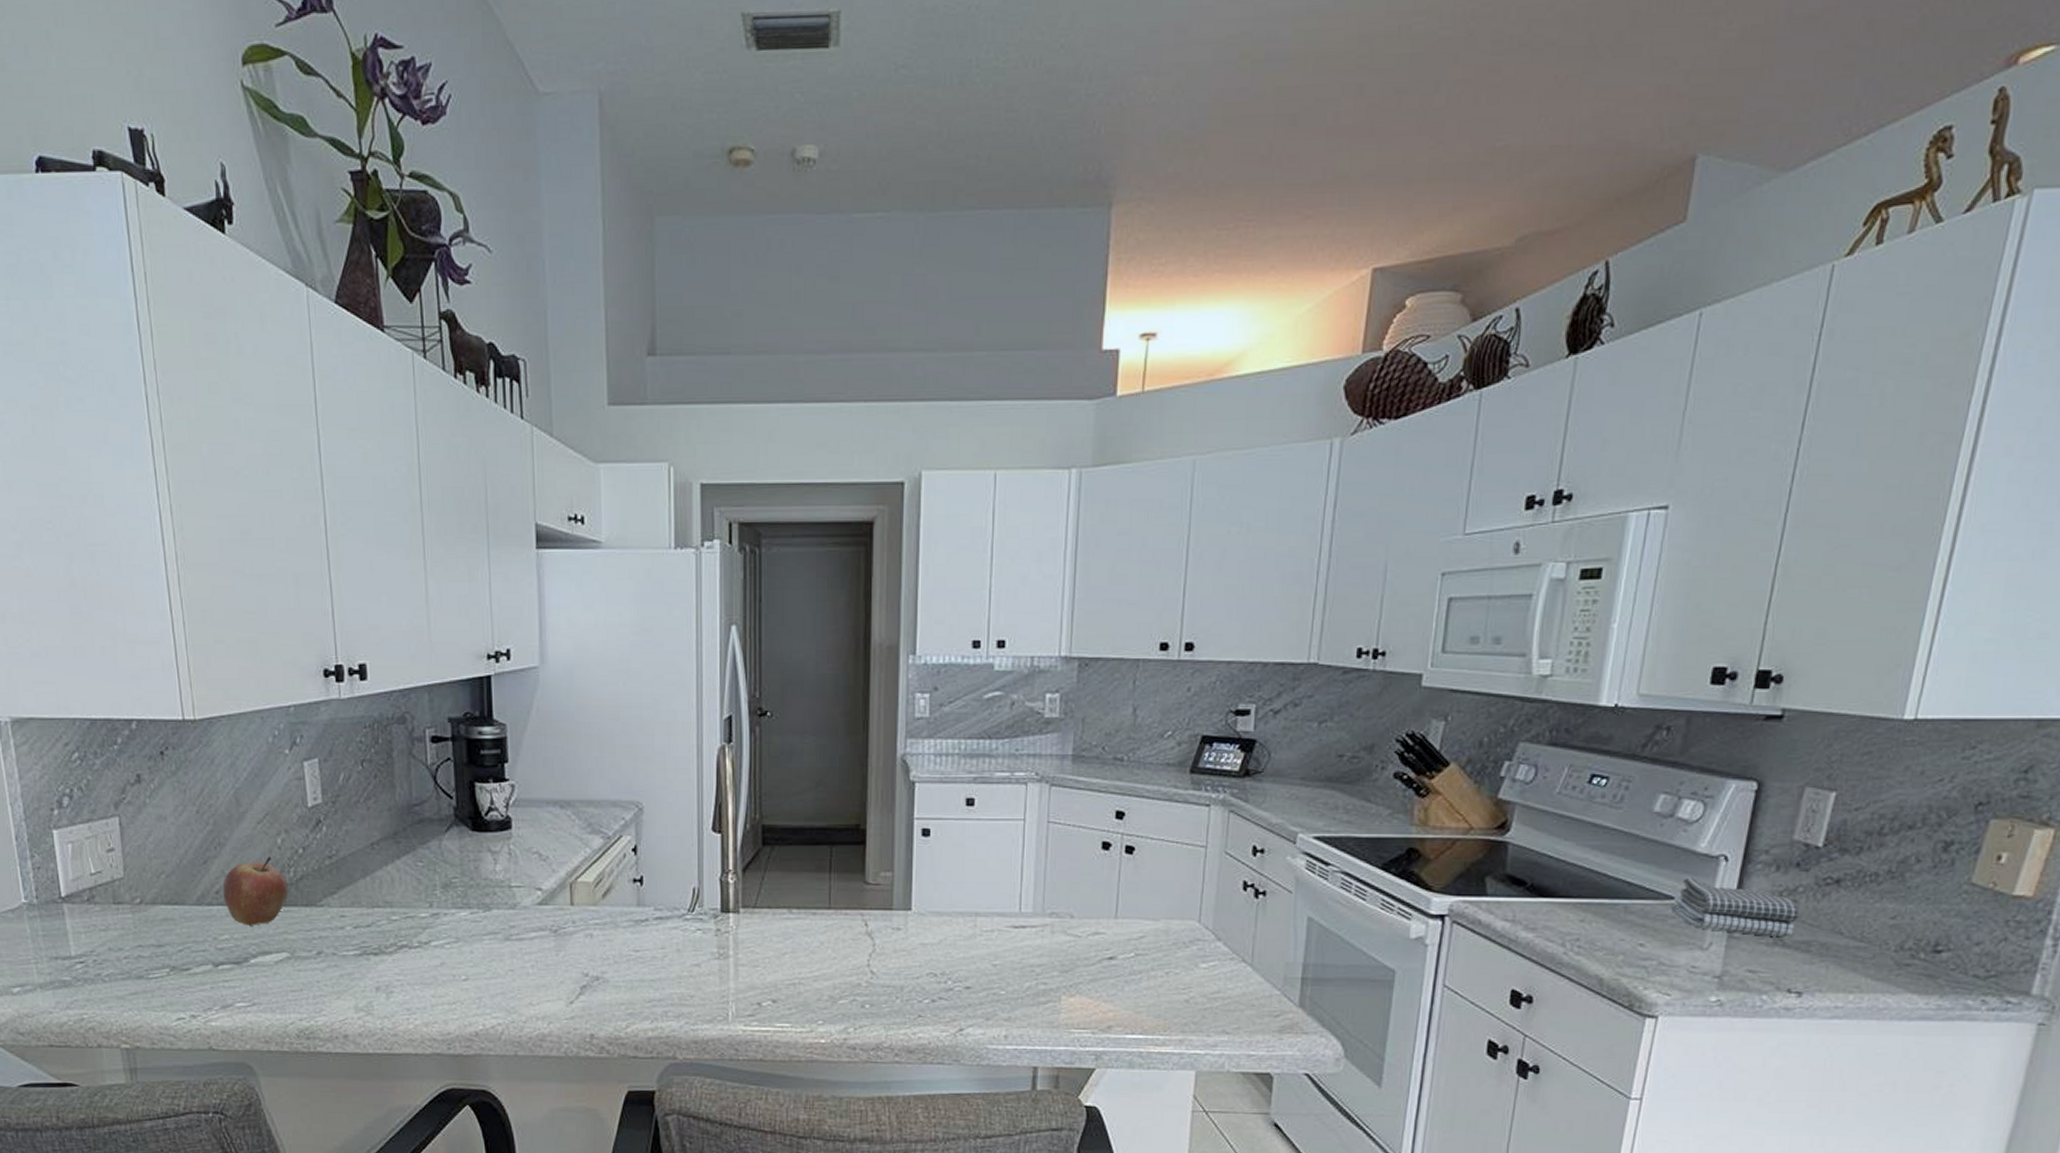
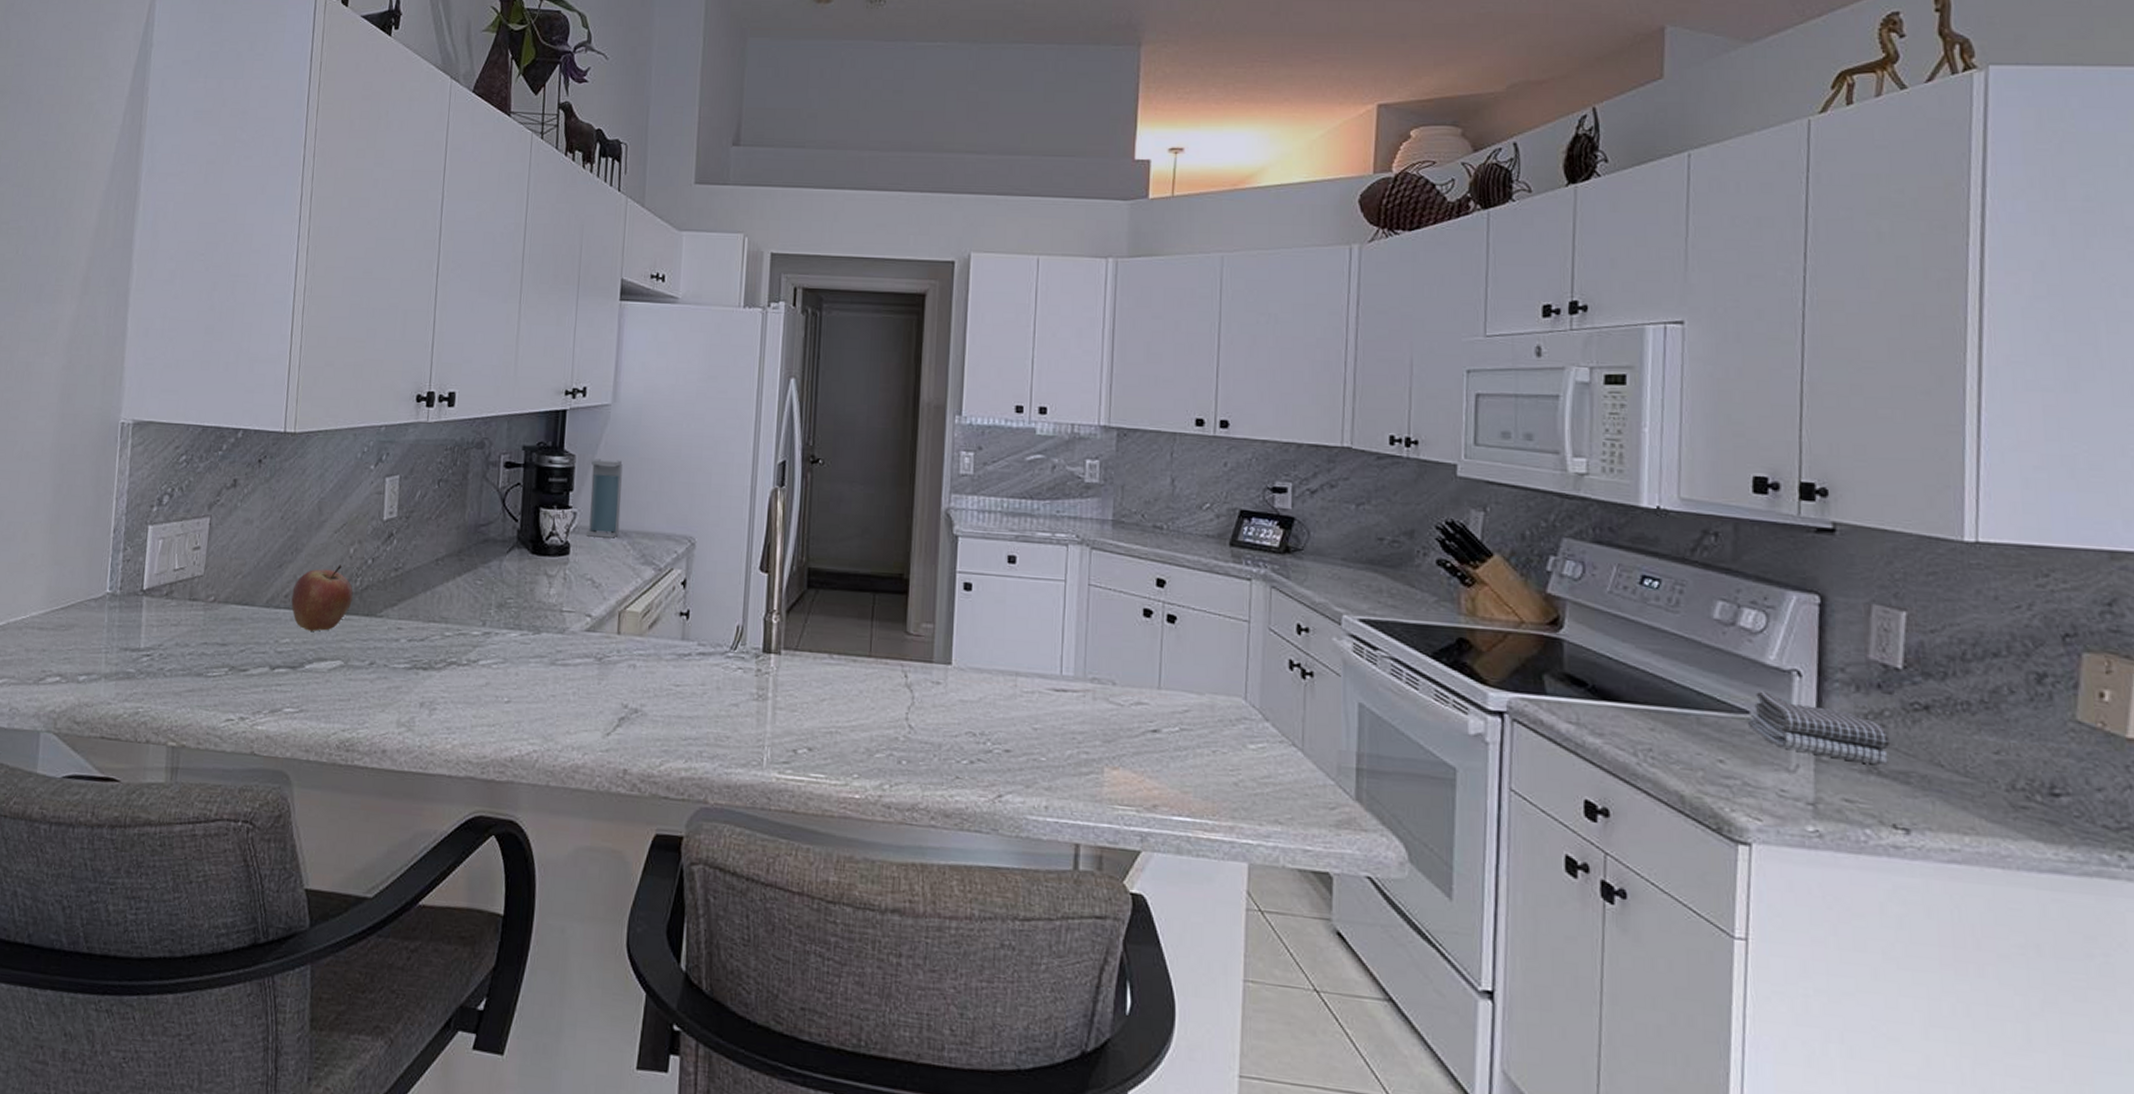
soap dispenser: none [524,726,562,809] -> present [586,459,623,538]

